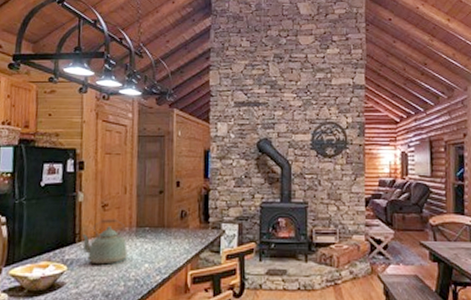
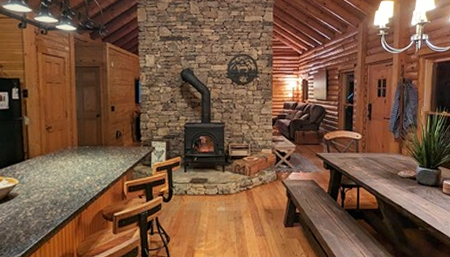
kettle: present [82,219,128,265] -> none [30,139,71,178]

